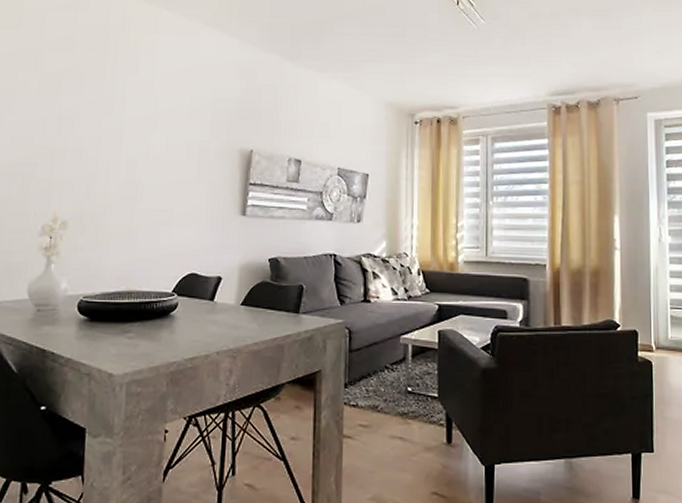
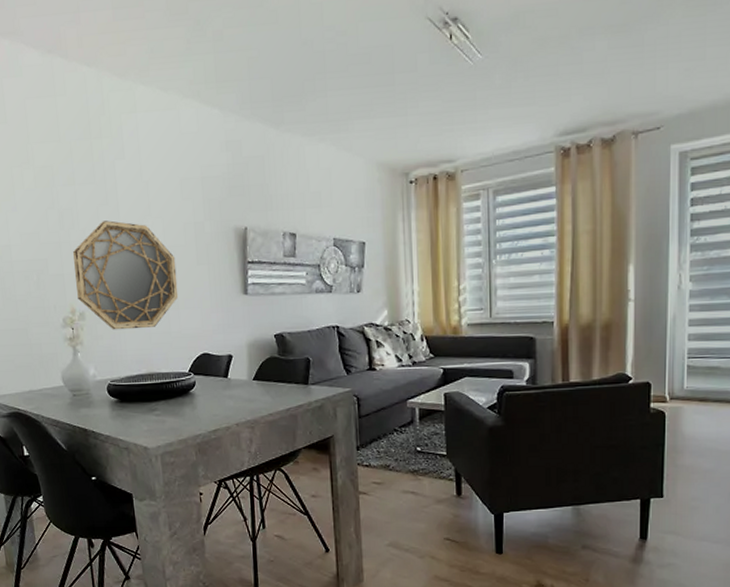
home mirror: none [63,131,175,243] -> present [73,220,179,330]

